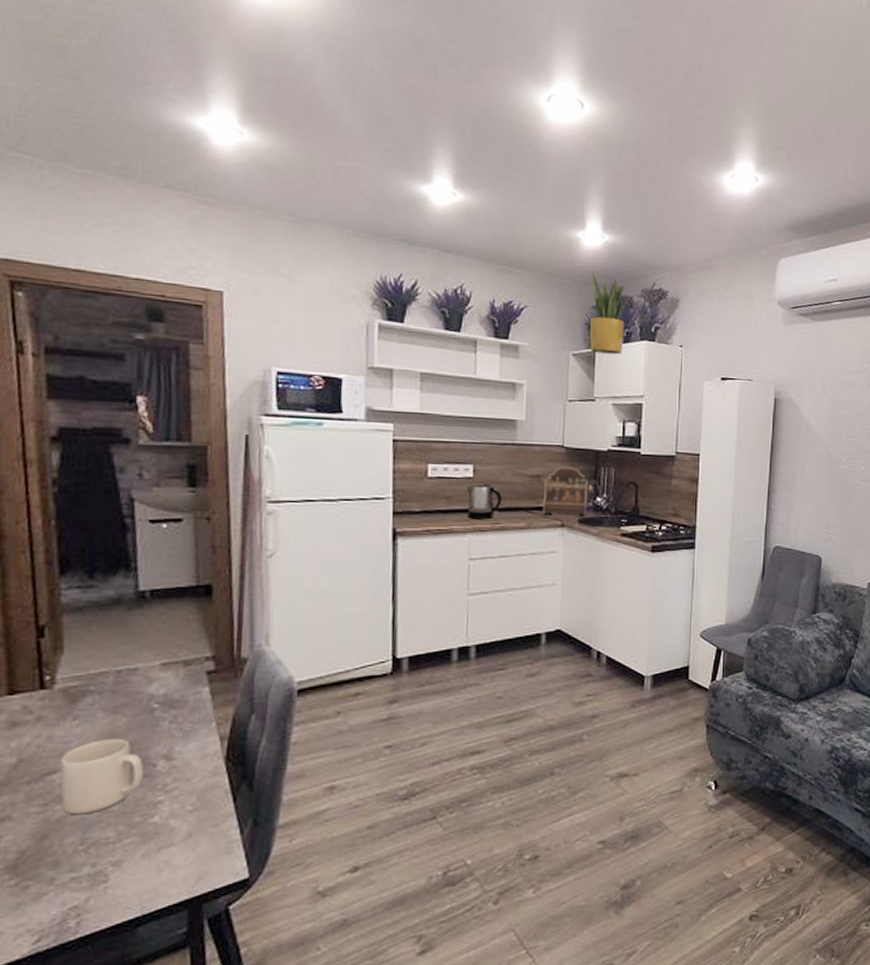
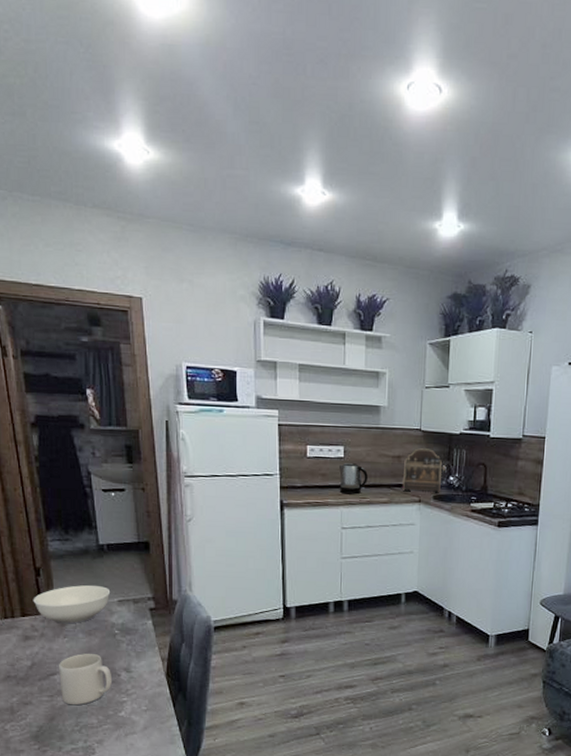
bowl: none [29,646,151,701] -> present [33,585,111,624]
planter: present [590,272,630,355] -> none [445,262,483,343]

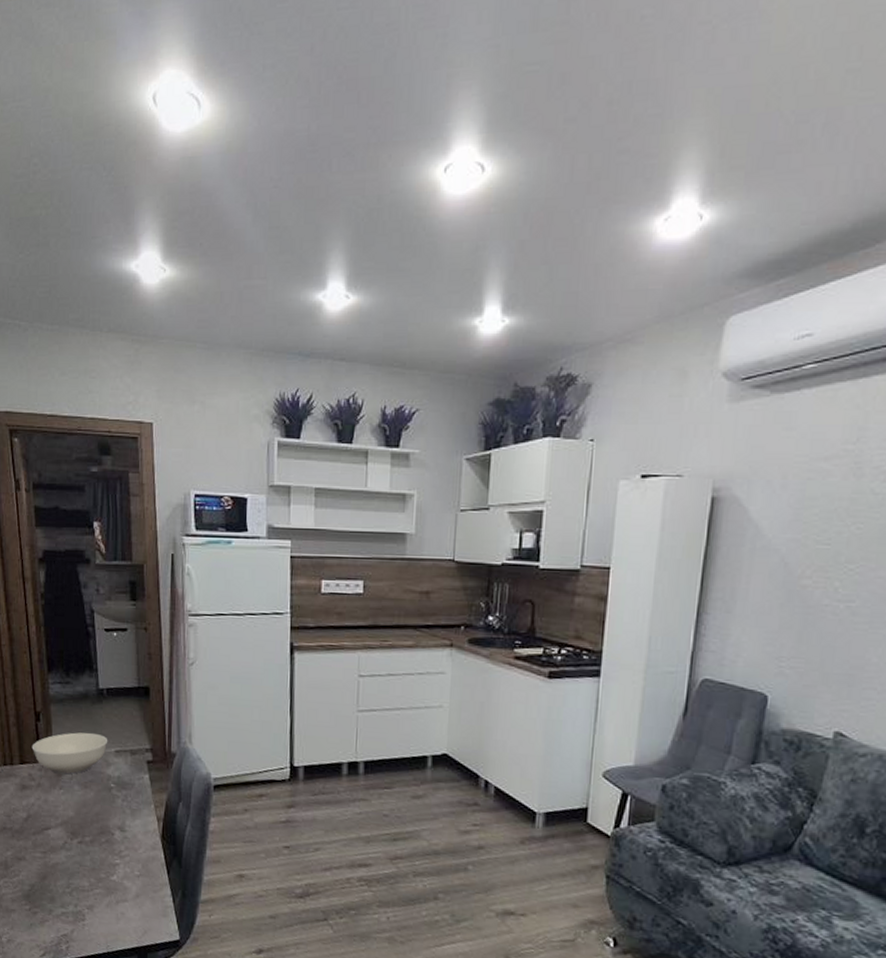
mug: present [59,654,112,706] -> none [53,807,105,865]
kettle: present [339,462,368,495] -> none [358,599,390,637]
spice rack: present [402,448,445,493] -> none [430,582,483,636]

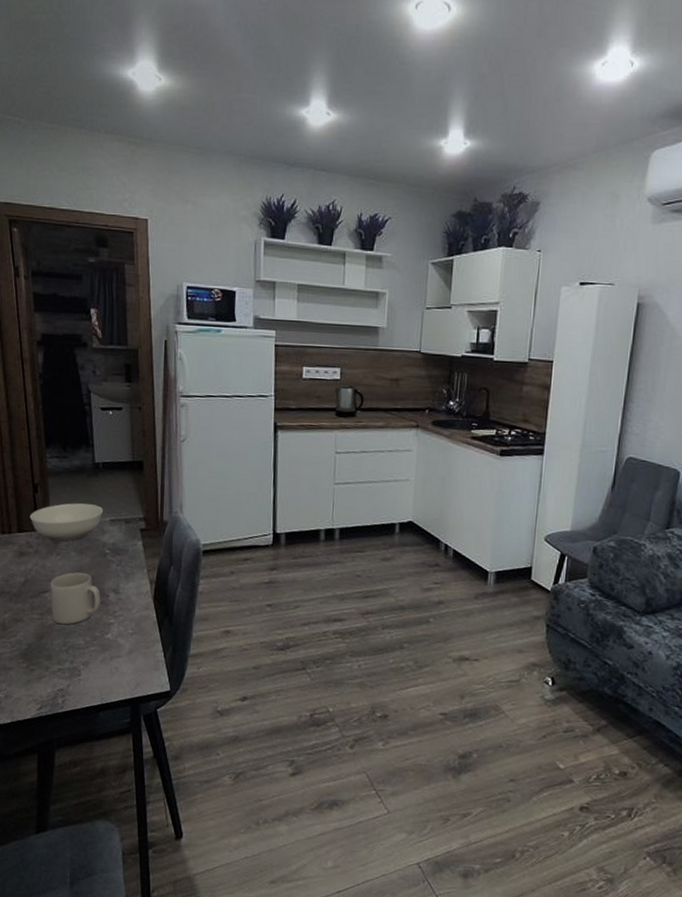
mug: none [53,807,105,865] -> present [50,572,100,625]
kettle: none [358,599,390,637] -> present [335,384,364,418]

